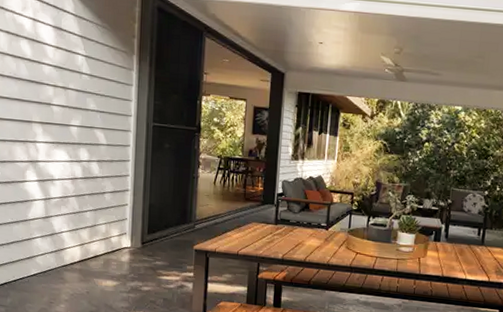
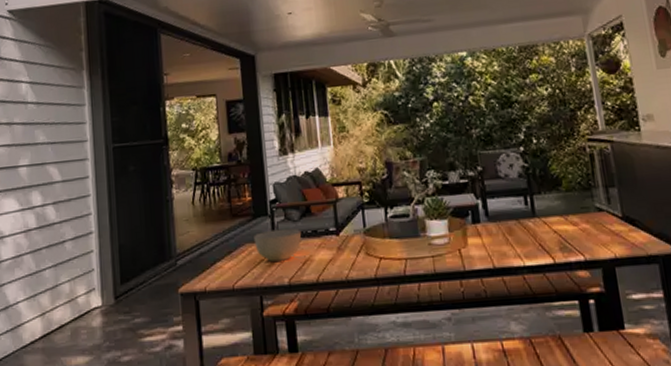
bowl: none [260,216,299,241] -> present [254,228,302,263]

